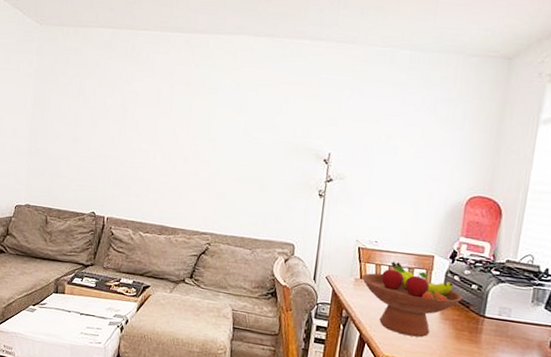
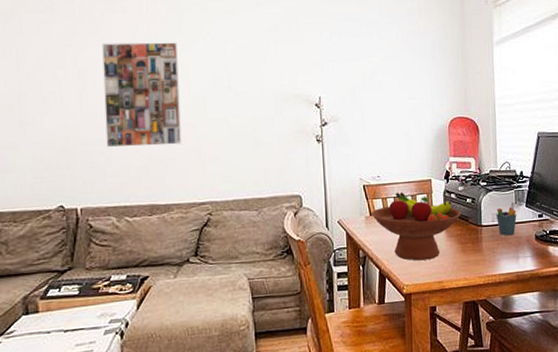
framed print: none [134,80,206,177] -> present [102,42,182,147]
pen holder: none [504,299,532,336] -> present [496,201,517,236]

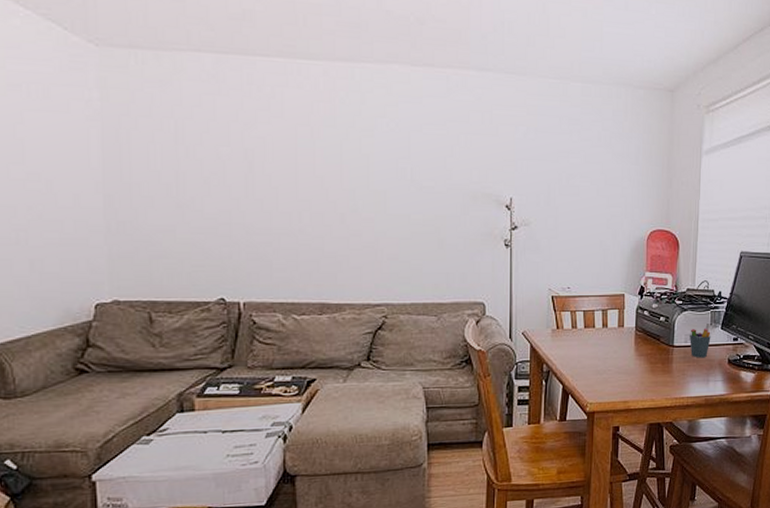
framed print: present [102,42,182,147] -> none [272,121,357,240]
fruit bowl: present [371,192,462,261] -> none [558,306,654,379]

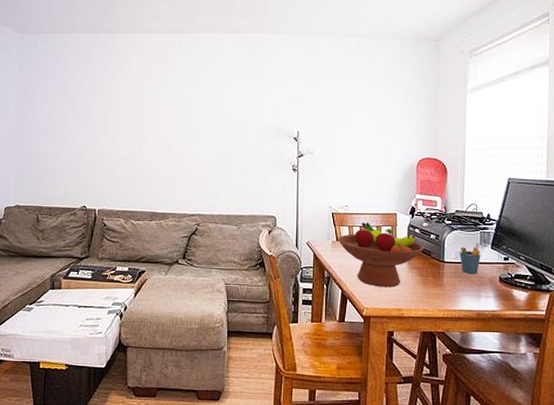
fruit bowl: none [558,306,654,379] -> present [337,222,425,287]

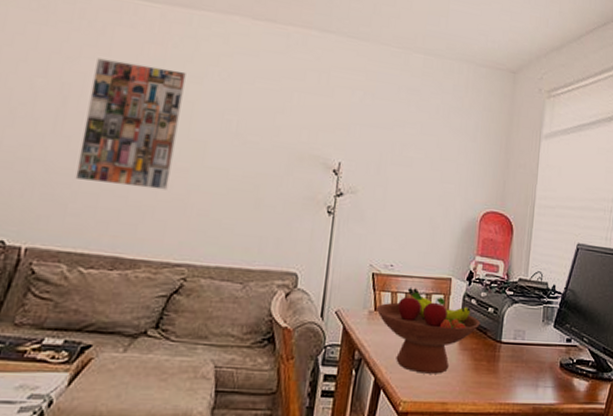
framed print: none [121,78,182,164] -> present [75,58,186,190]
pen holder: present [460,242,481,275] -> none [519,318,543,359]

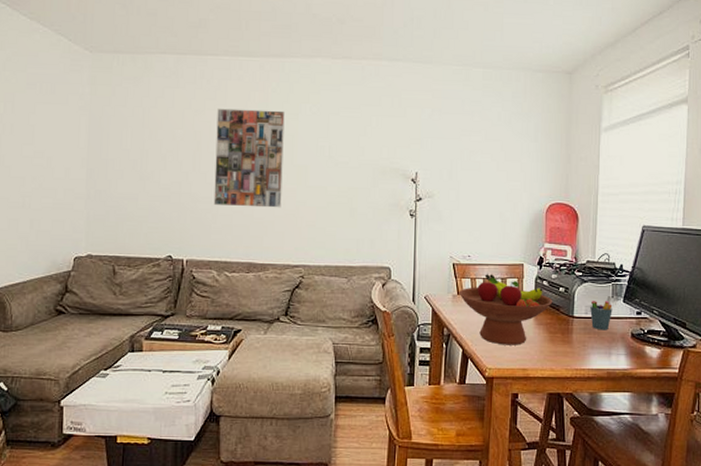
pen holder: none [519,318,543,359] -> present [590,295,613,330]

